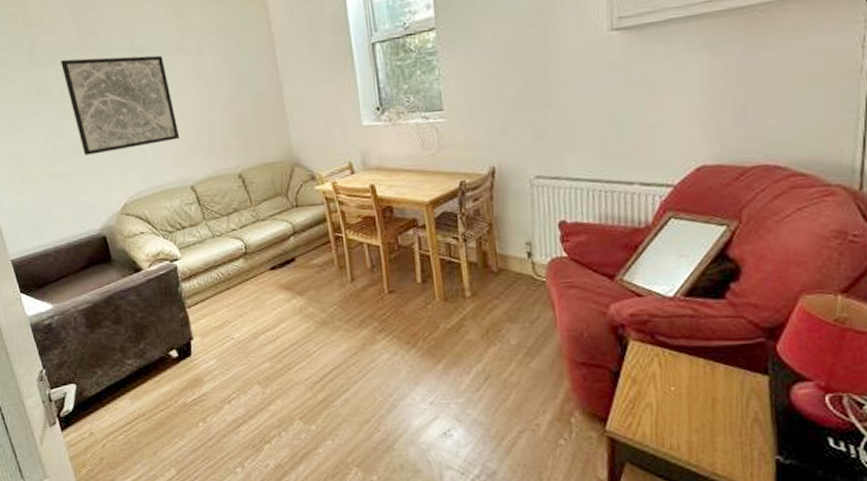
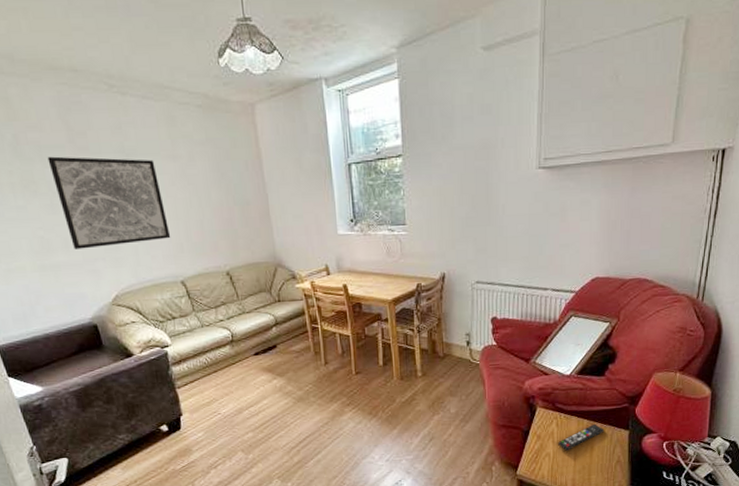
remote control: none [661,364,731,401] -> present [557,423,605,451]

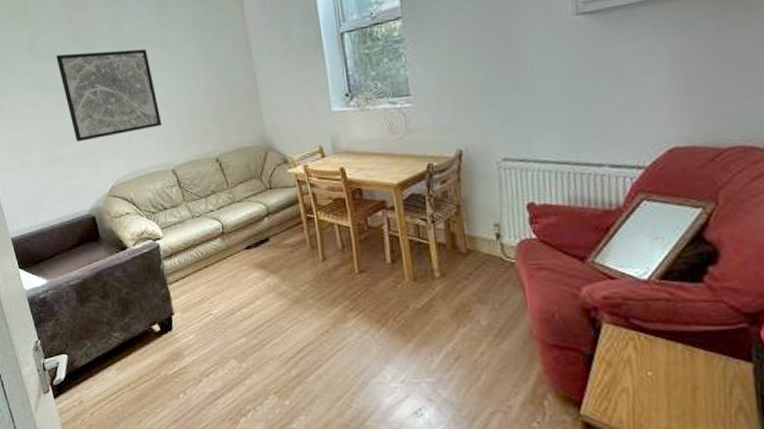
remote control: present [557,423,605,451] -> none [638,350,712,386]

